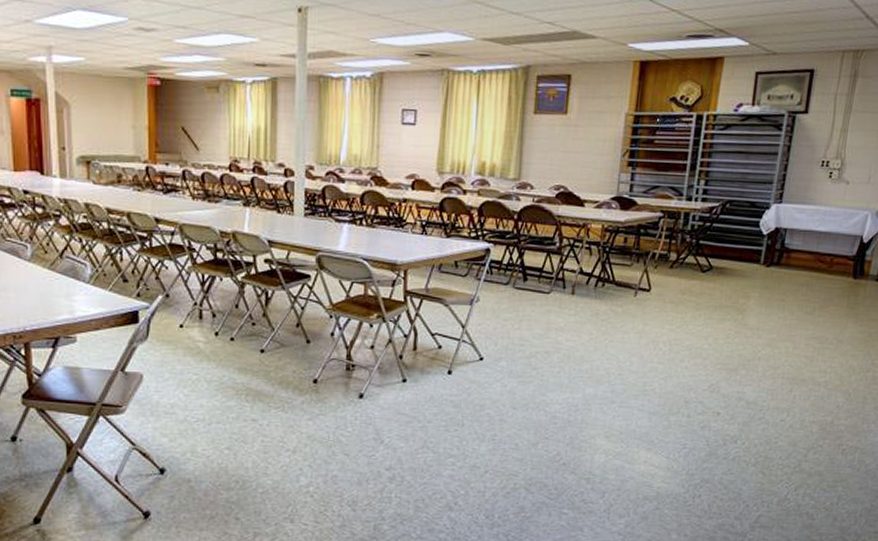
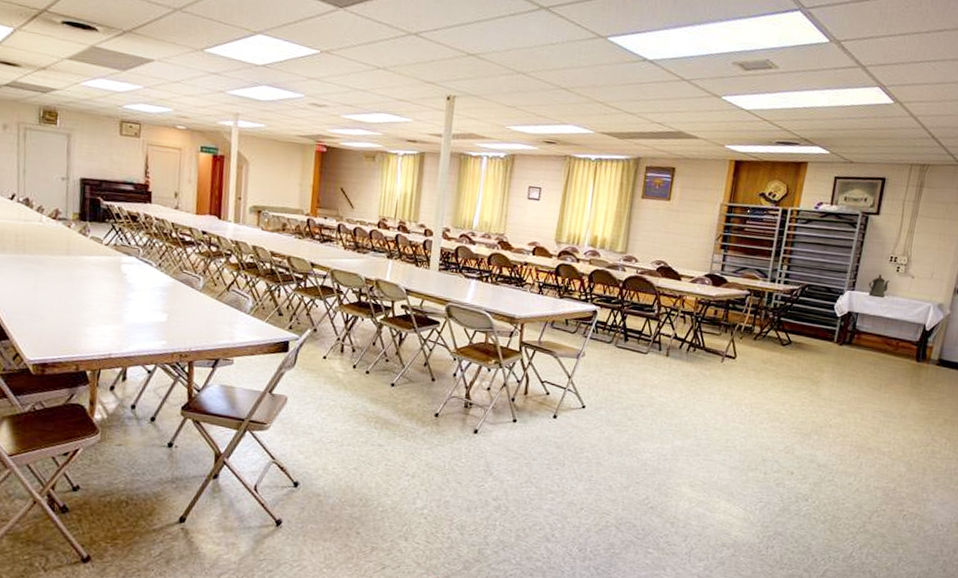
coffee pot: none [797,181,822,210] -> present [868,274,890,299]

